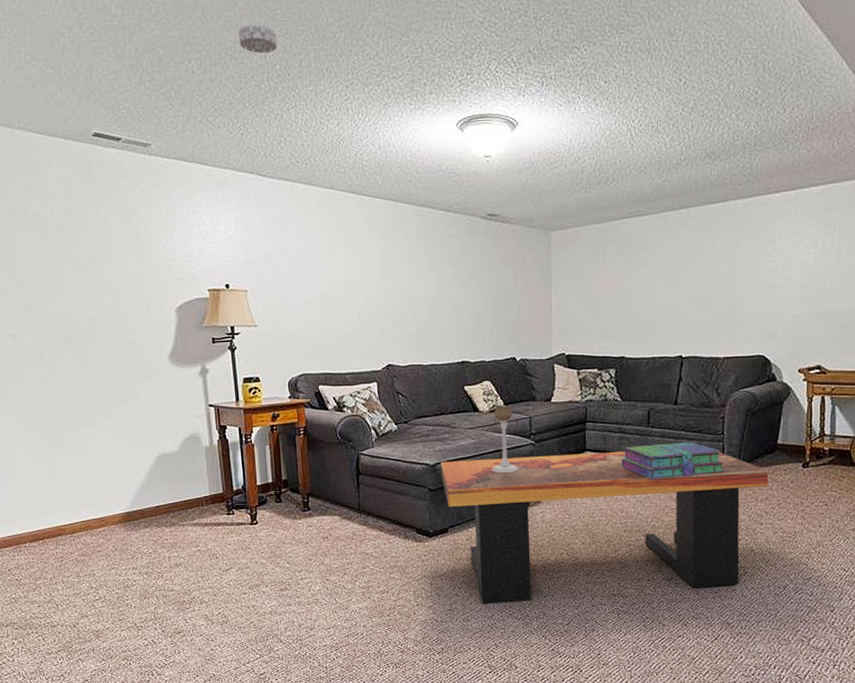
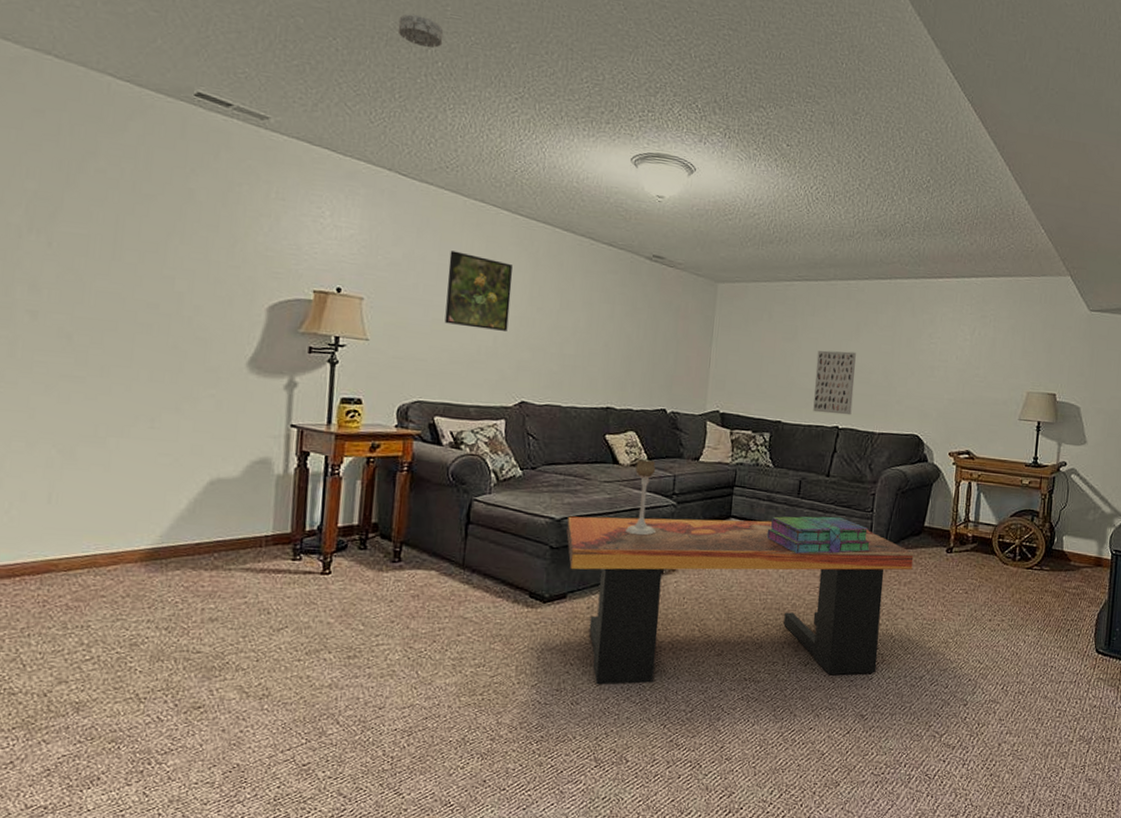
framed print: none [311,237,368,304] -> present [444,250,513,331]
wall art: none [654,281,695,344] -> present [813,350,856,415]

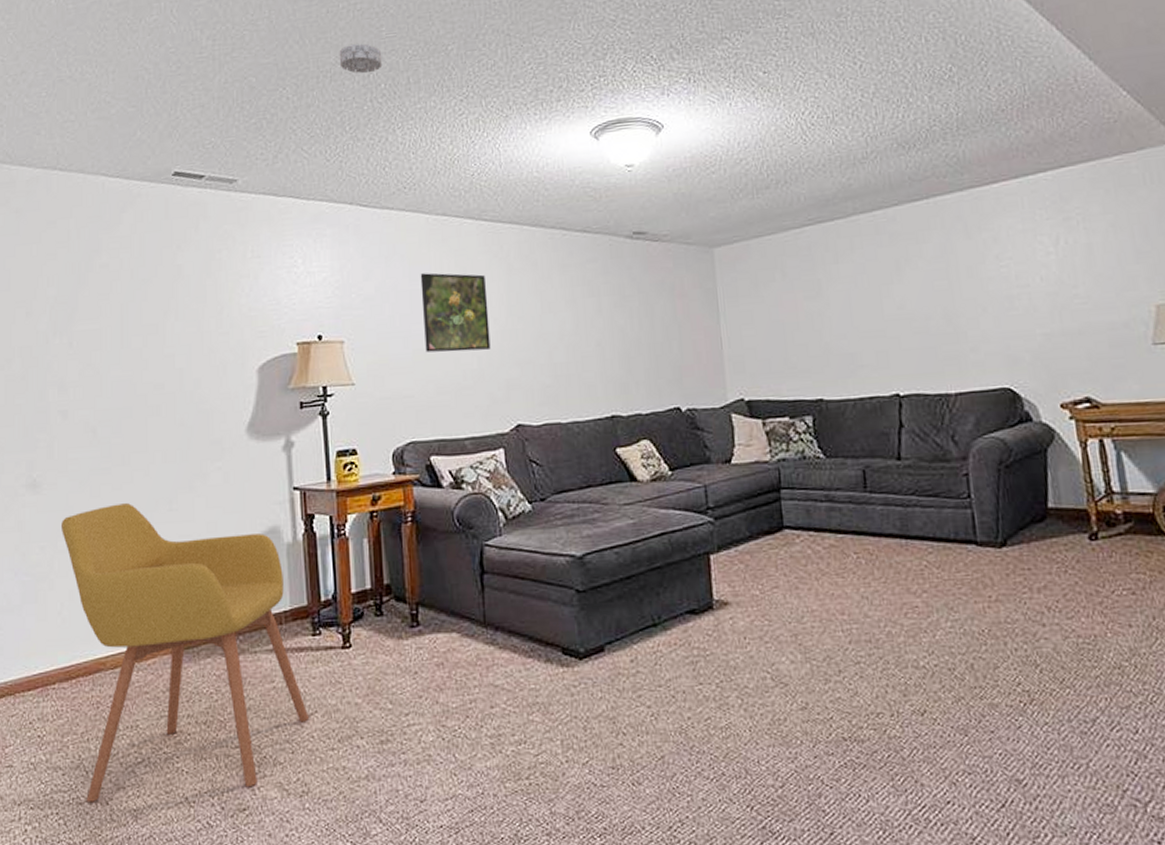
armchair: none [18,413,278,693] -> present [62,503,309,802]
coffee table: present [566,516,914,685] -> none [590,523,1045,758]
candle holder: present [626,460,656,536] -> none [657,471,695,565]
stack of books: present [766,516,871,554] -> none [833,510,979,565]
wall art: present [813,350,856,415] -> none [851,297,913,381]

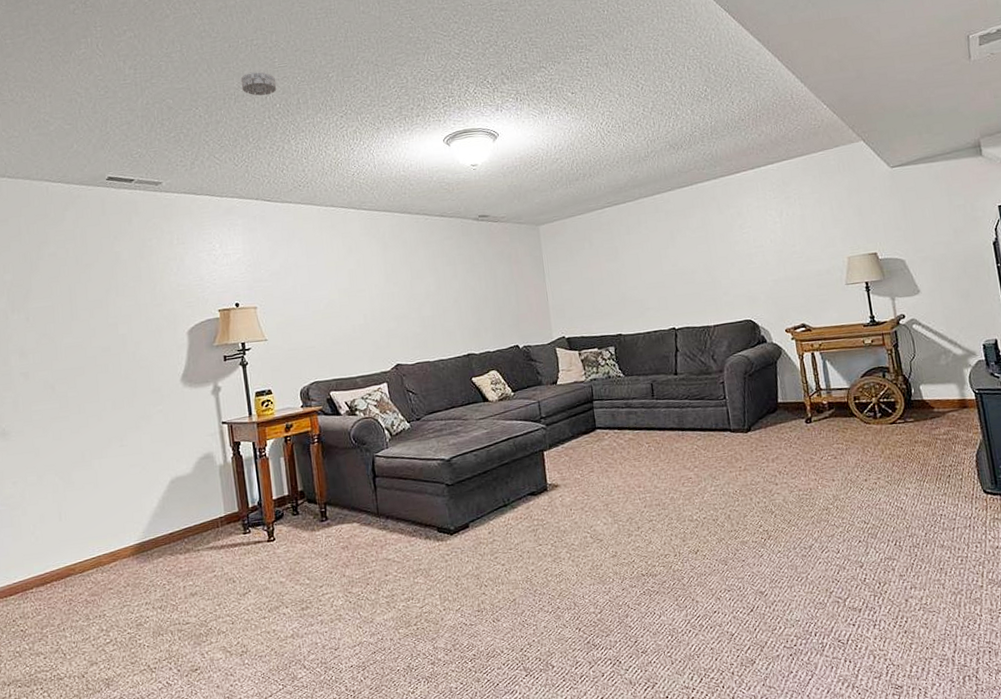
armchair: present [62,503,309,802] -> none [29,443,244,677]
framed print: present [420,272,491,353] -> none [315,251,373,313]

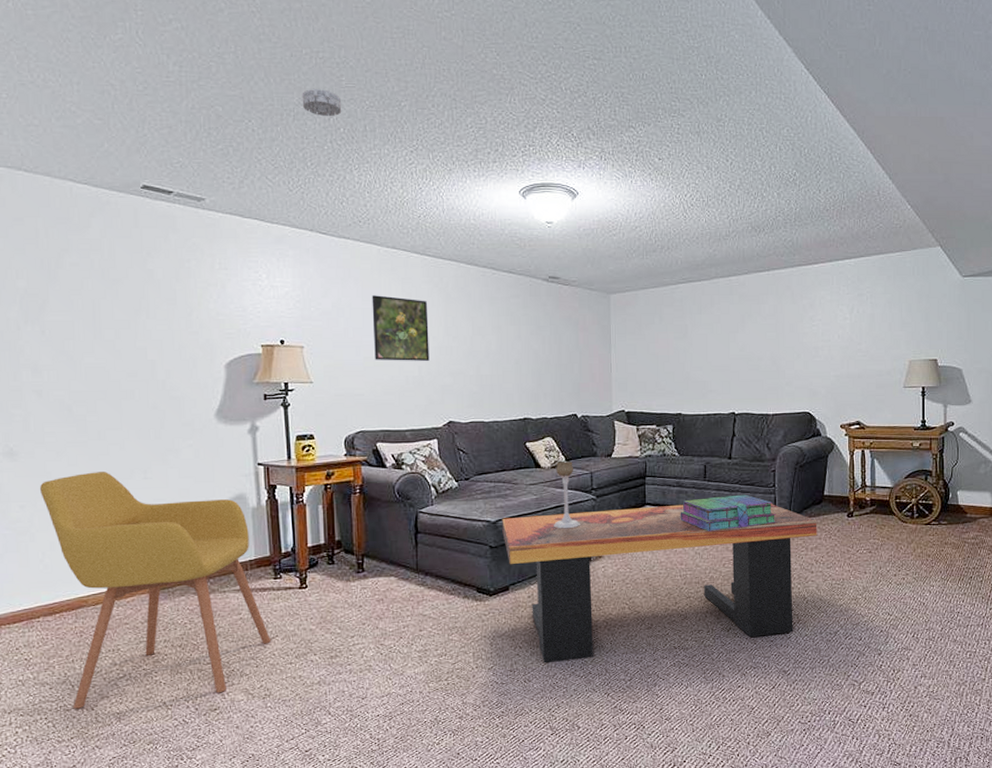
armchair: none [29,443,244,677] -> present [40,472,270,709]
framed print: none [315,251,373,313] -> present [372,295,430,361]
coffee table: none [456,416,777,601] -> present [502,504,817,664]
candle holder: none [503,392,533,461] -> present [554,461,580,529]
stack of books: none [632,409,732,451] -> present [680,494,776,531]

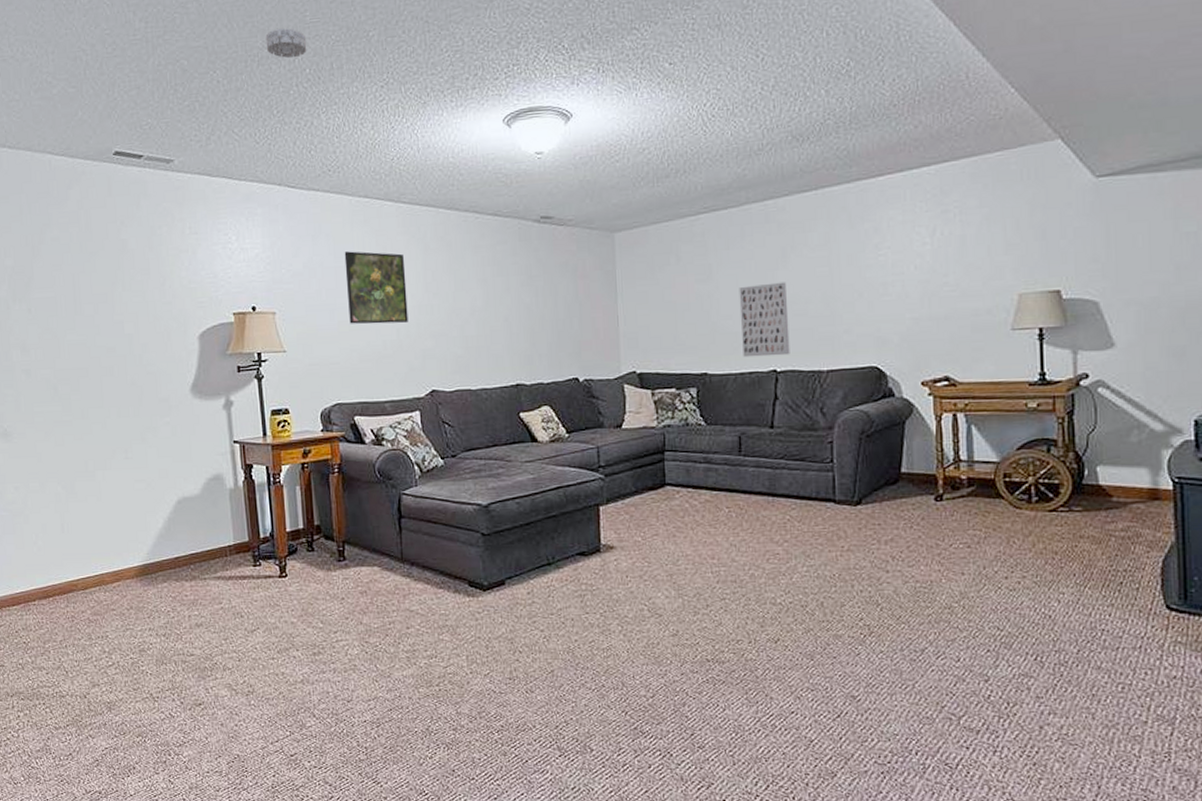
armchair: present [40,472,270,709] -> none [32,452,252,696]
coffee table: present [502,504,817,664] -> none [495,484,893,672]
candle holder: present [554,461,580,529] -> none [555,434,586,514]
stack of books: present [680,494,776,531] -> none [709,472,836,518]
wall art: none [708,342,745,402] -> present [739,282,790,358]

